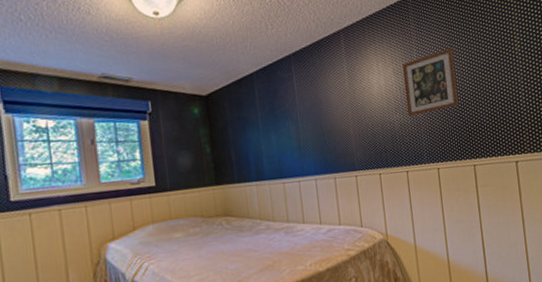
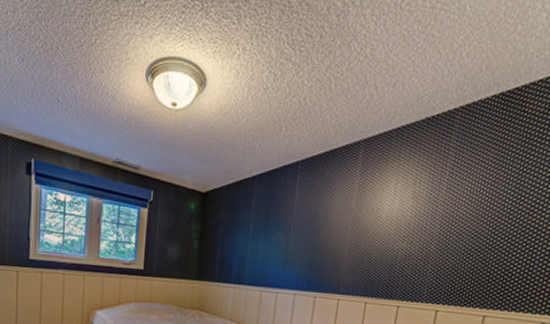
picture frame: present [402,47,459,117] -> none [416,175,498,249]

